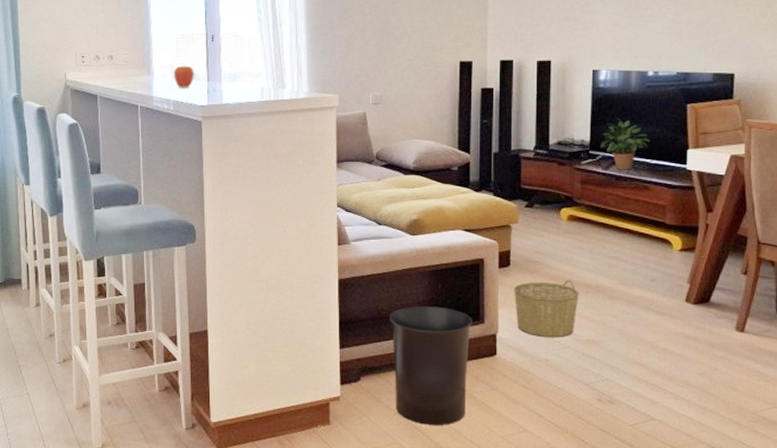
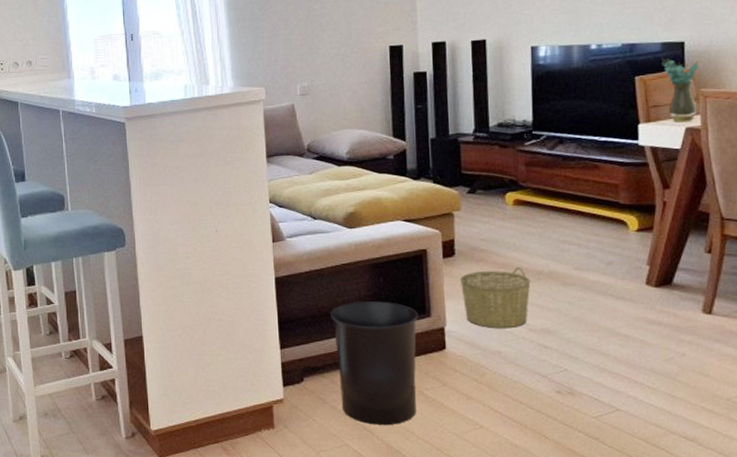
fruit: present [173,64,194,88] -> none [93,65,115,90]
potted plant: present [598,118,649,170] -> none [541,95,596,150]
vase: none [712,87,747,151] -> present [662,57,699,124]

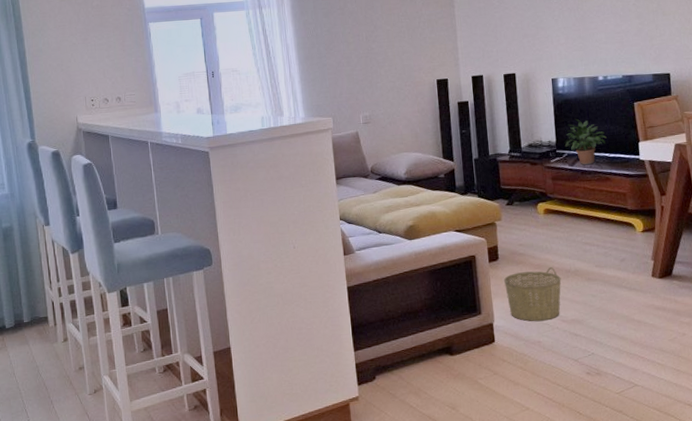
waste bin: present [330,301,418,425] -> none [396,303,473,414]
potted plant: none [541,95,596,150] -> present [563,119,606,165]
vase: present [662,57,699,124] -> none [653,86,683,141]

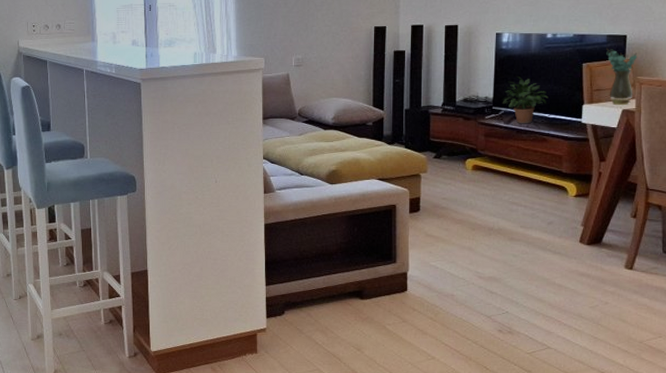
basket: present [503,266,561,322] -> none [422,223,483,276]
vase: none [653,86,683,141] -> present [606,48,638,106]

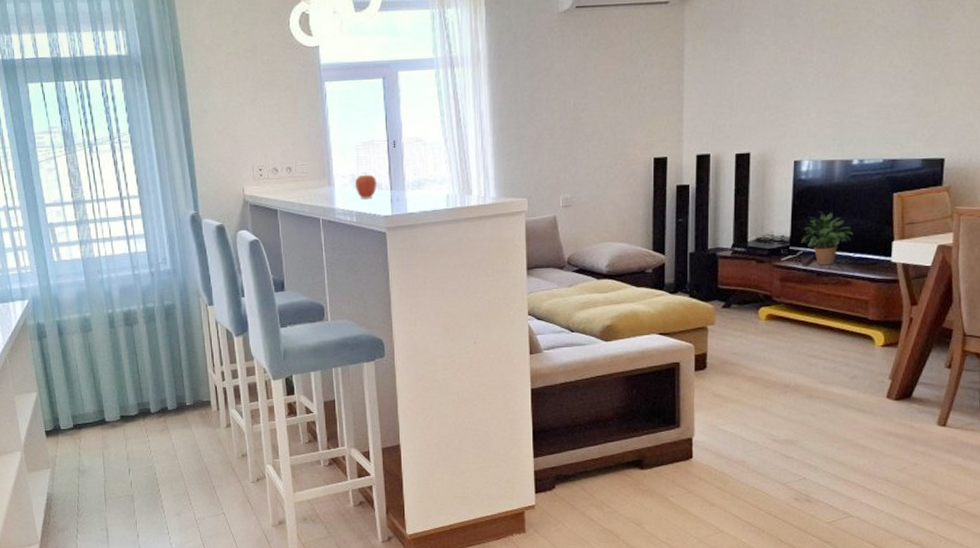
fruit: none [115,32,134,53] -> present [354,173,377,198]
vase: present [606,48,638,106] -> none [920,174,957,241]

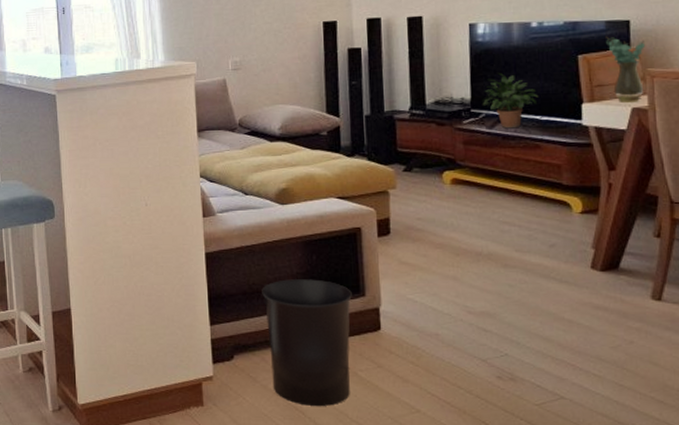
fruit: present [354,173,377,198] -> none [25,38,47,62]
waste bin: none [584,412,668,529] -> present [262,279,352,406]
vase: none [920,174,957,241] -> present [606,36,646,104]

